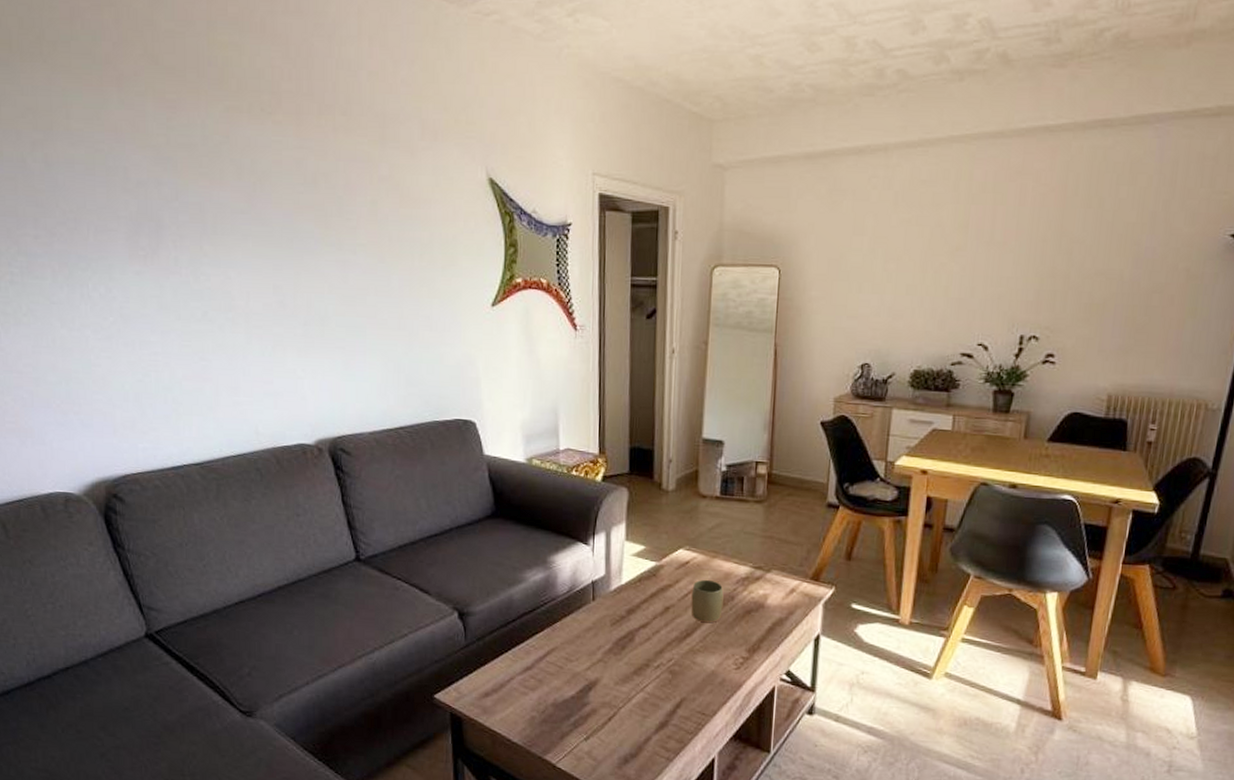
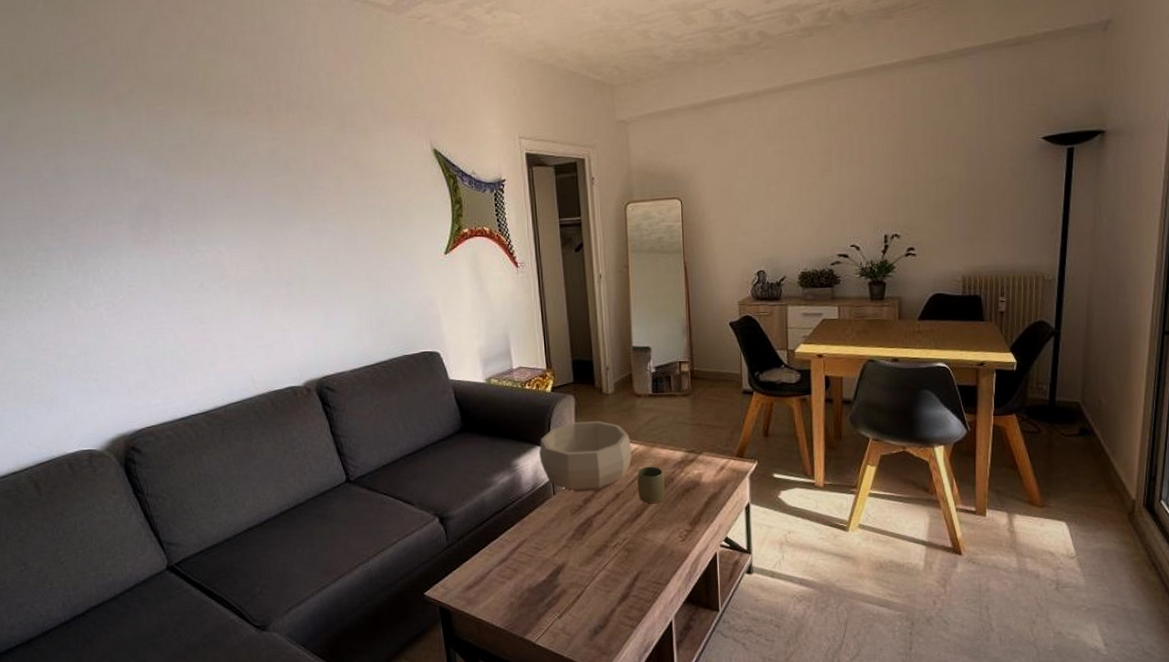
decorative bowl: none [581,519,690,601] -> present [539,421,633,492]

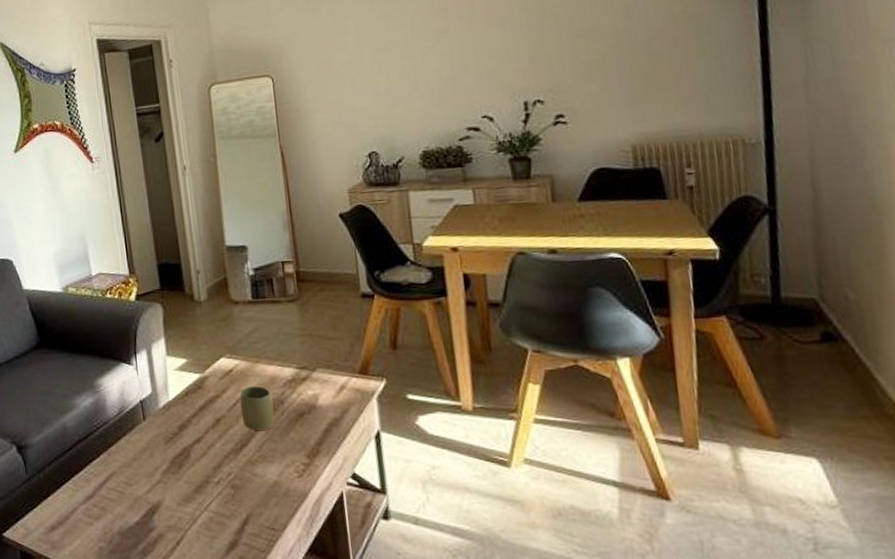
decorative bowl: present [539,421,633,492] -> none [125,333,233,416]

